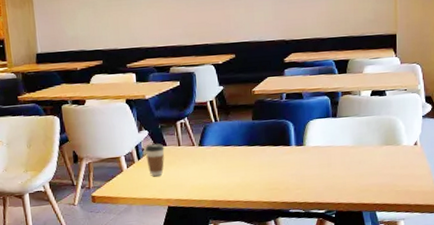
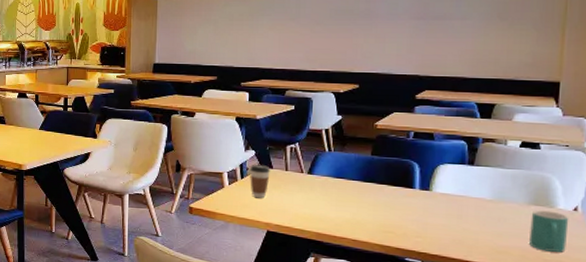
mug: none [384,148,412,184] -> present [529,210,569,252]

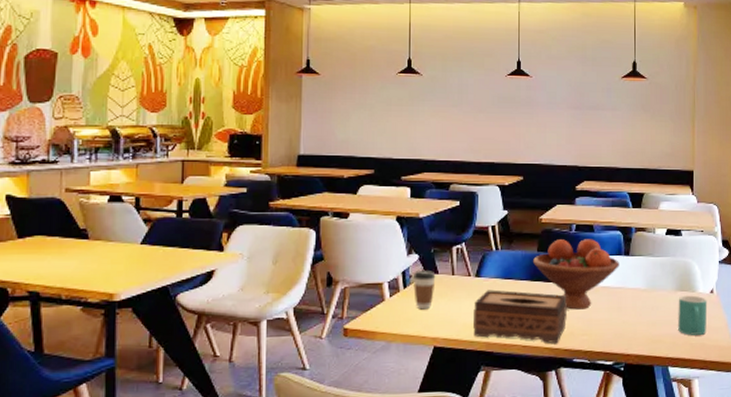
tissue box: none [304,186,401,242] -> present [473,289,567,344]
fruit bowl: none [367,145,462,213] -> present [533,239,619,310]

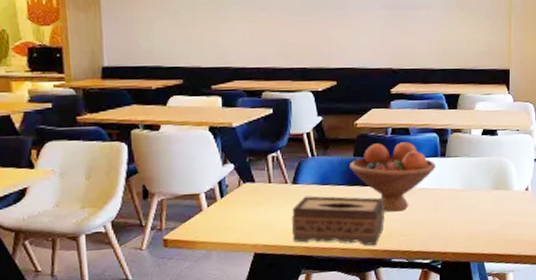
coffee cup: present [412,270,436,310] -> none [229,179,253,218]
mug: present [678,295,708,335] -> none [494,193,523,232]

